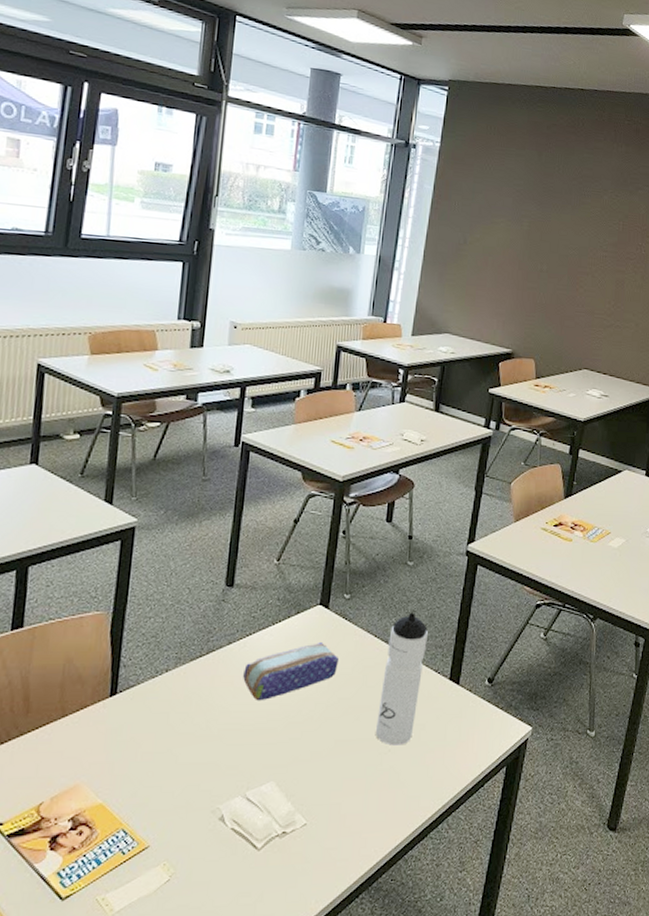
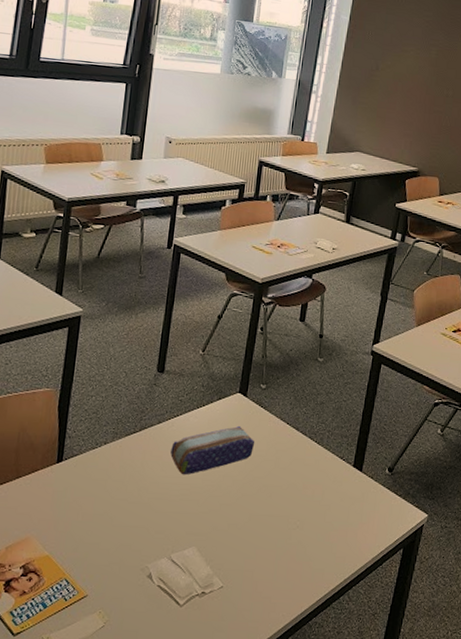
water bottle: present [375,612,428,746] -> none [285,404,335,523]

